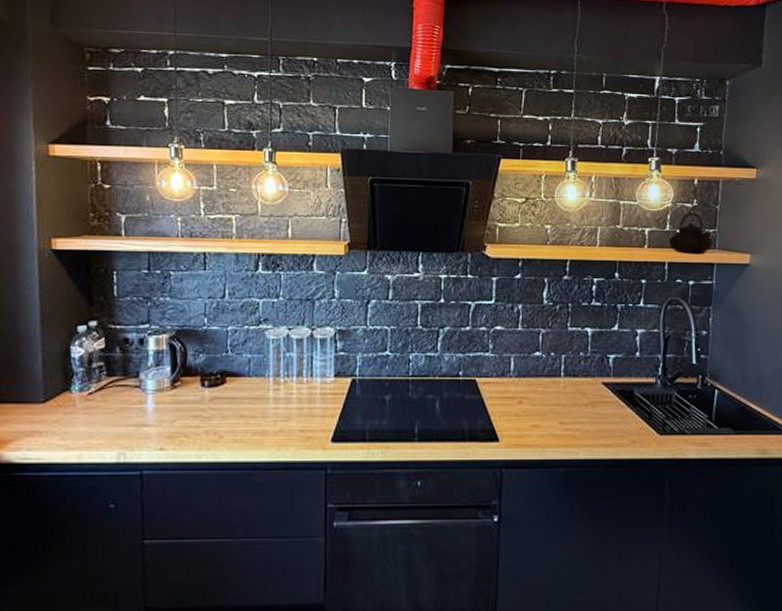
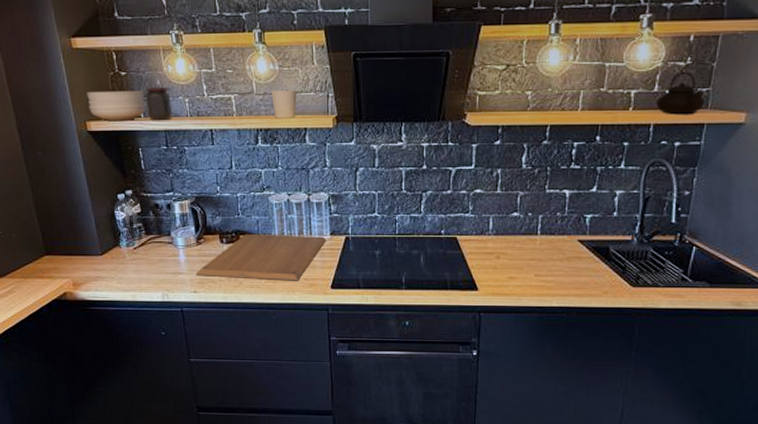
bowl: none [56,204,130,239] -> present [86,90,146,121]
jar: none [129,203,161,240] -> present [145,87,172,120]
chopping board: none [166,375,330,434] -> present [196,233,327,281]
dixie cup: none [278,213,307,245] -> present [271,91,297,120]

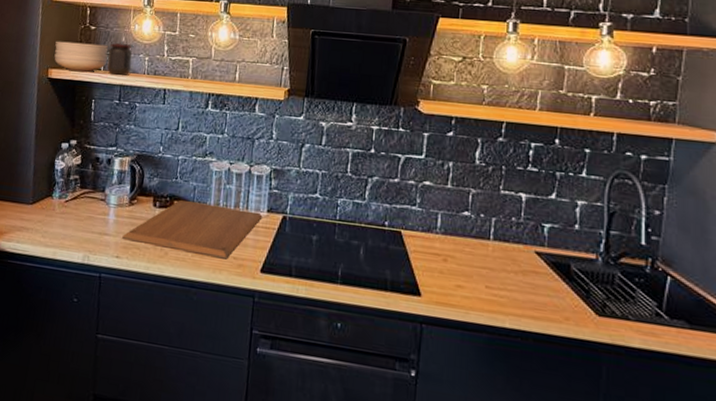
dixie cup: present [271,91,297,120] -> none [228,58,253,88]
teapot: present [656,72,705,115] -> none [619,82,671,128]

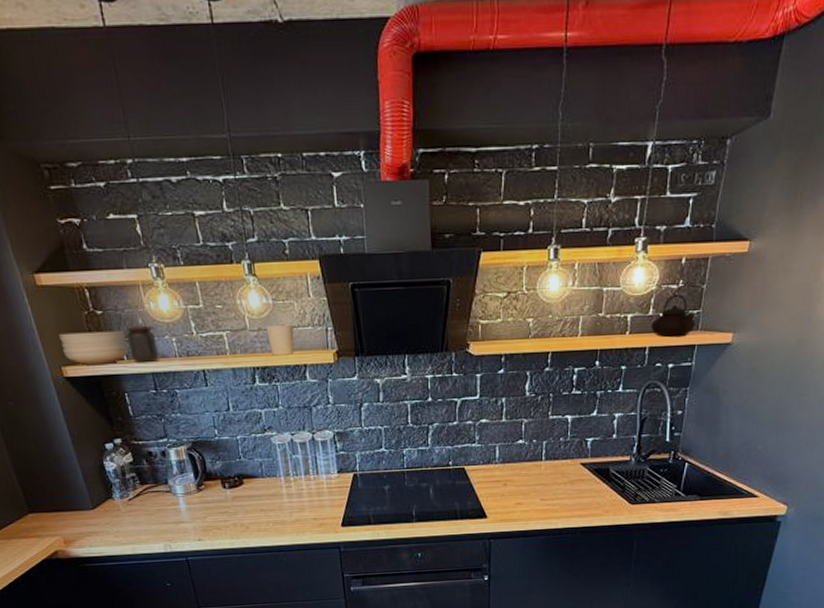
chopping board: present [122,199,263,260] -> none [199,475,334,524]
dixie cup: none [228,58,253,88] -> present [266,325,294,357]
teapot: none [619,82,671,128] -> present [651,294,695,338]

